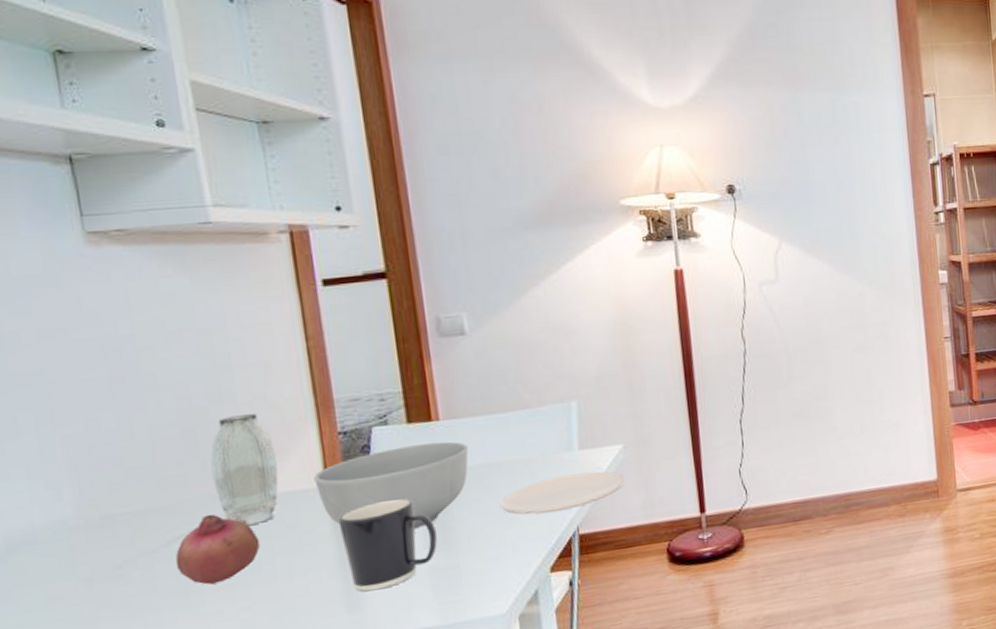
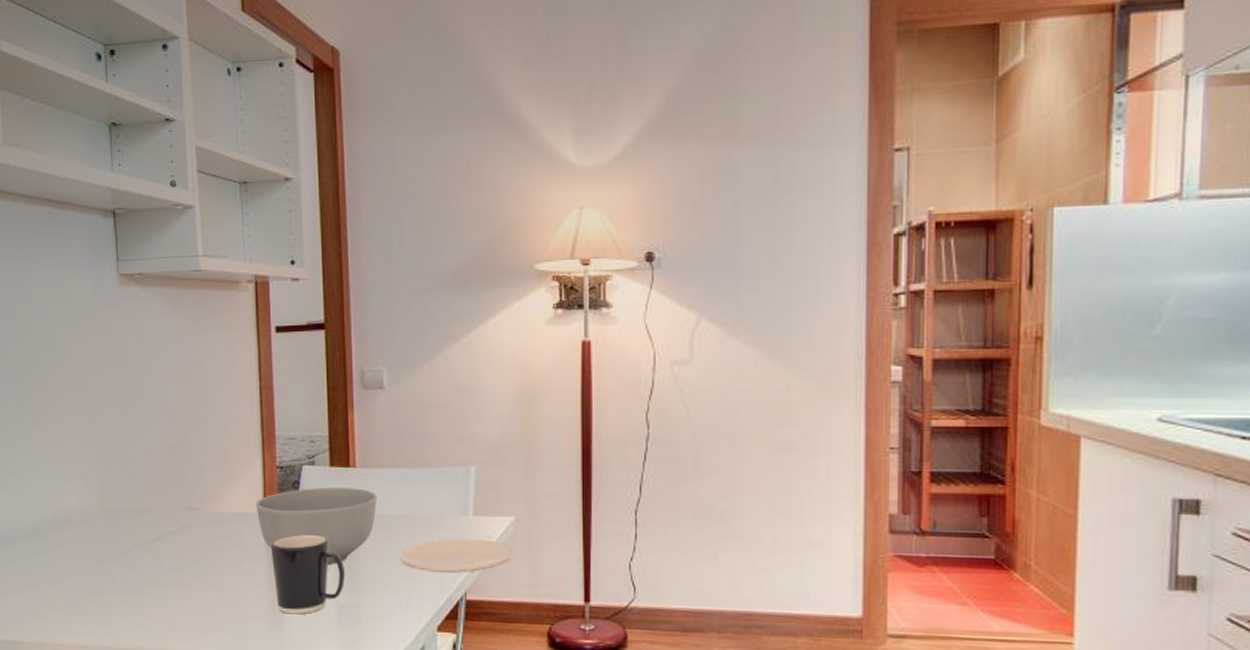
fruit: present [175,513,261,585] -> none [156,521,214,582]
vase: present [210,413,279,525] -> none [185,440,231,536]

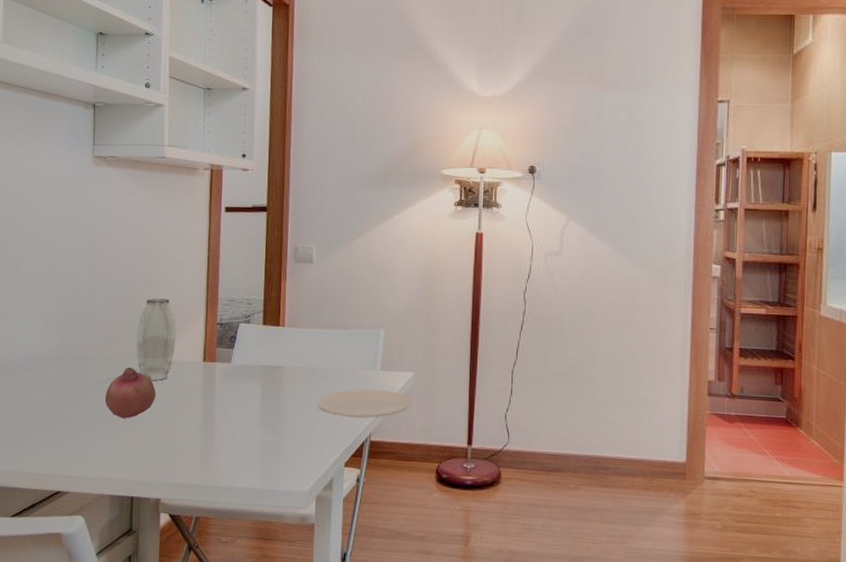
fruit: none [156,521,214,582] -> present [104,367,156,419]
vase: none [185,440,231,536] -> present [136,298,176,381]
bowl: present [256,487,377,566] -> none [196,342,301,409]
mug: present [270,534,345,615] -> none [206,381,269,450]

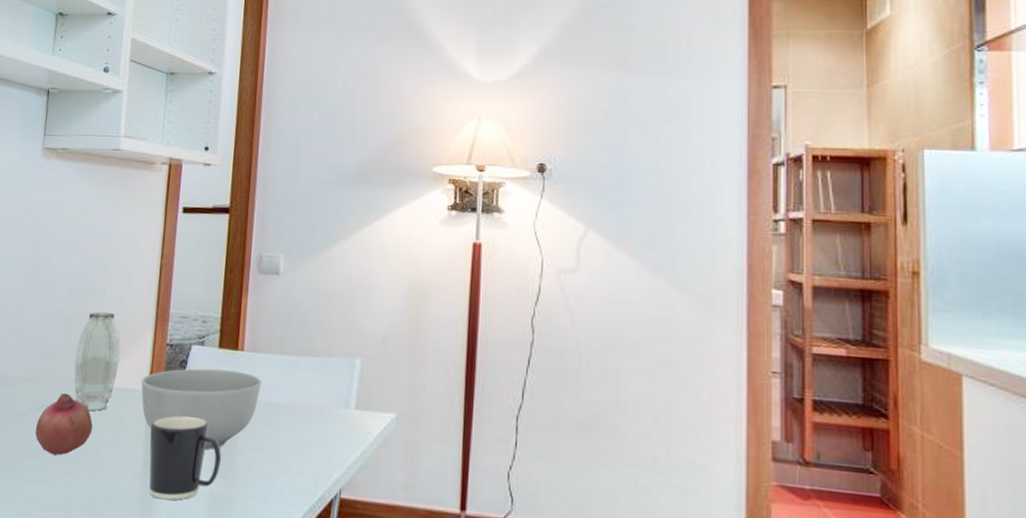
bowl: none [196,342,301,409] -> present [141,368,261,451]
mug: none [206,381,269,450] -> present [149,415,221,501]
plate: present [316,389,412,418] -> none [277,431,393,469]

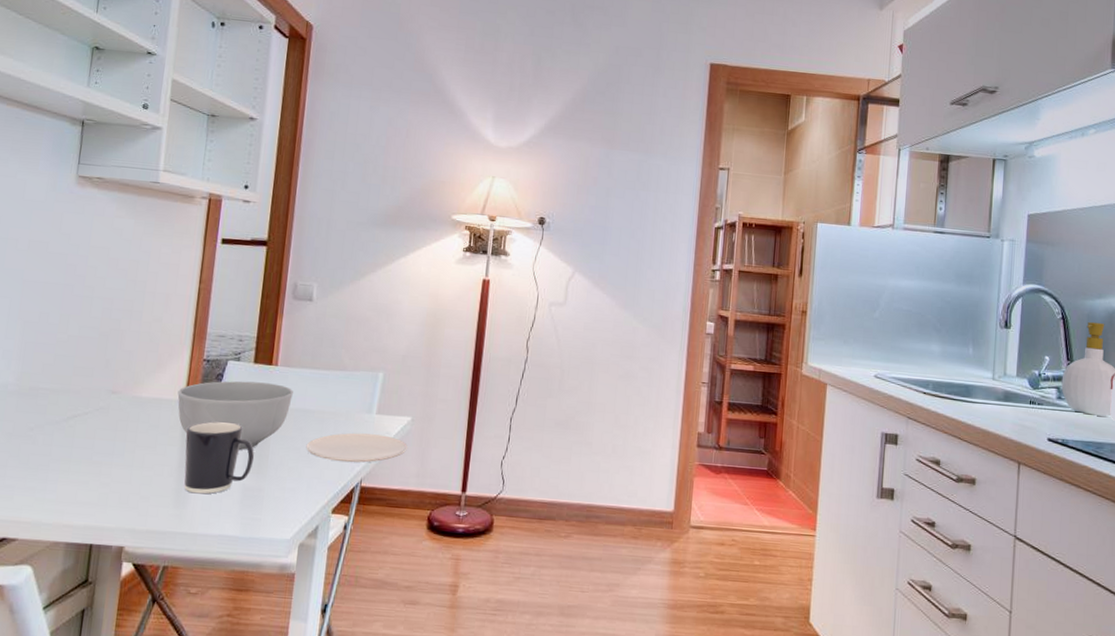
fruit: present [35,392,93,456] -> none [68,403,129,459]
vase: present [74,312,120,411] -> none [109,330,157,419]
plate: none [277,431,393,469] -> present [306,432,408,463]

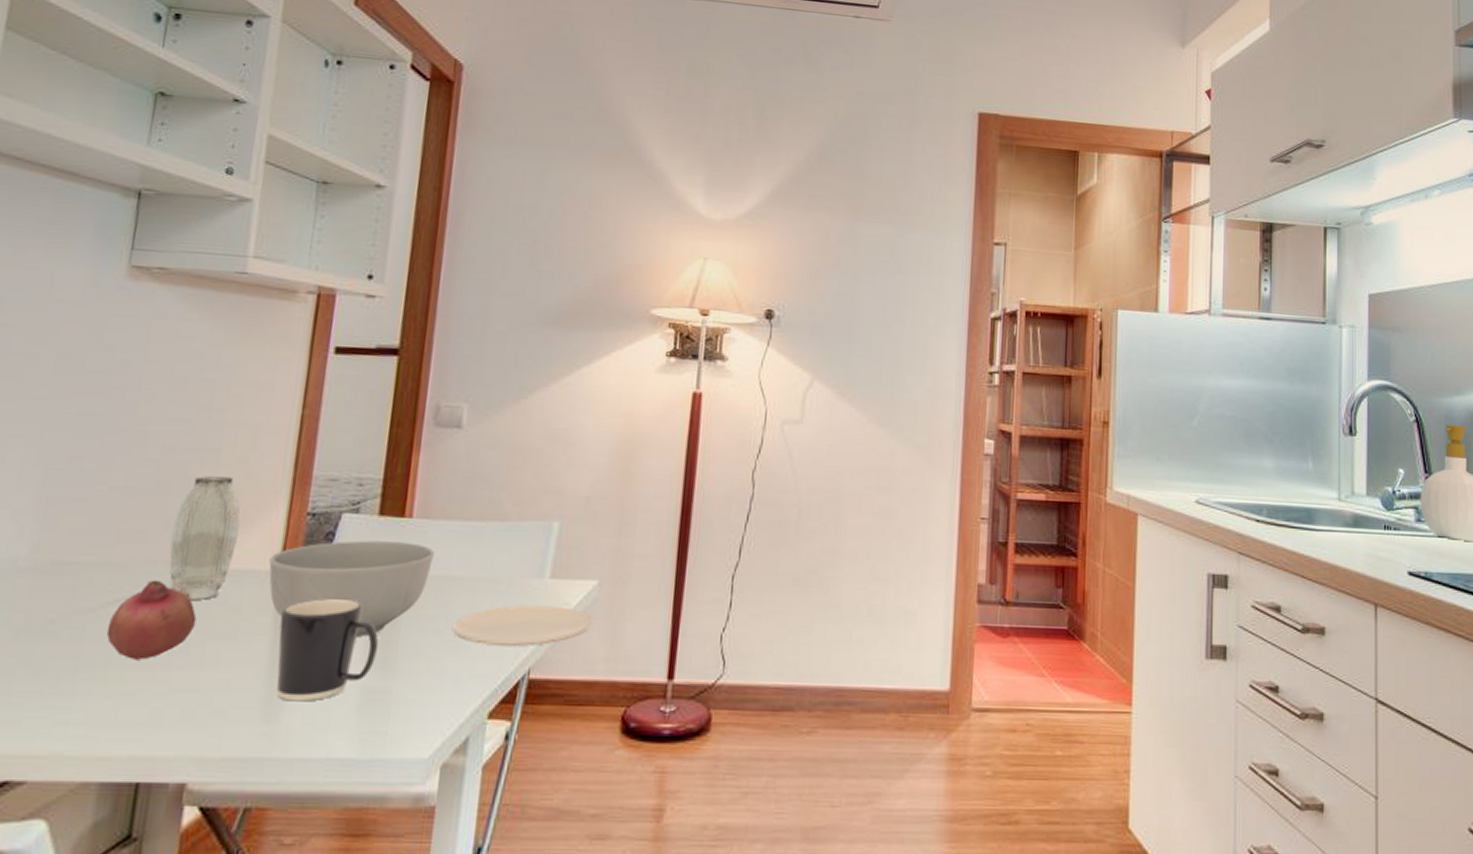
fruit: none [68,403,129,459] -> present [106,579,197,660]
vase: none [109,330,157,419] -> present [169,476,240,600]

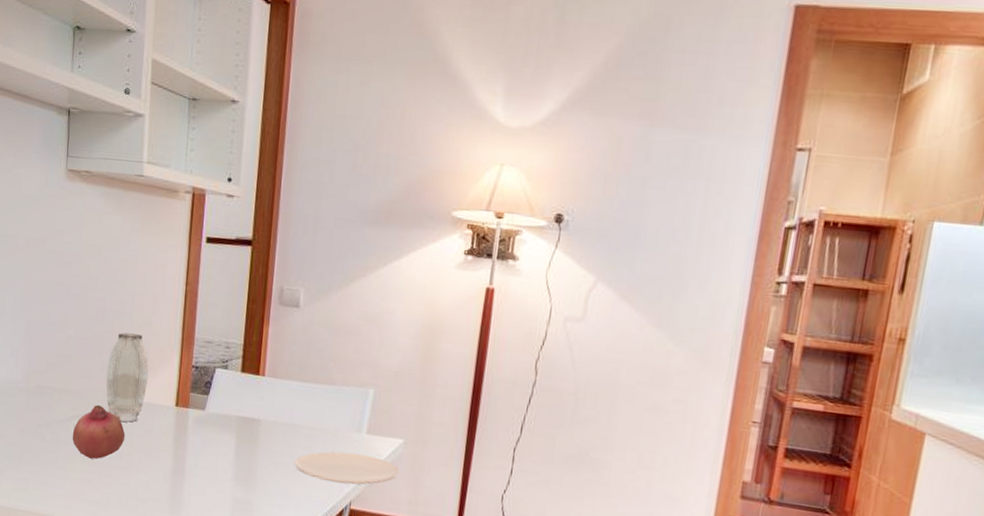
bowl: present [269,540,434,638] -> none [169,389,281,462]
mug: present [276,597,379,702] -> none [177,430,243,503]

